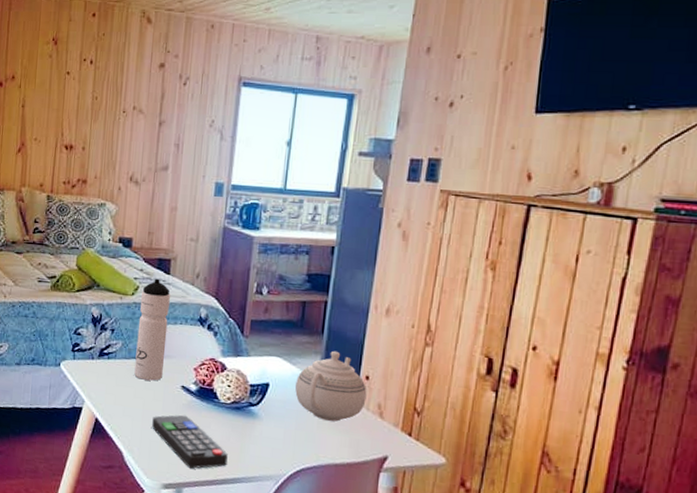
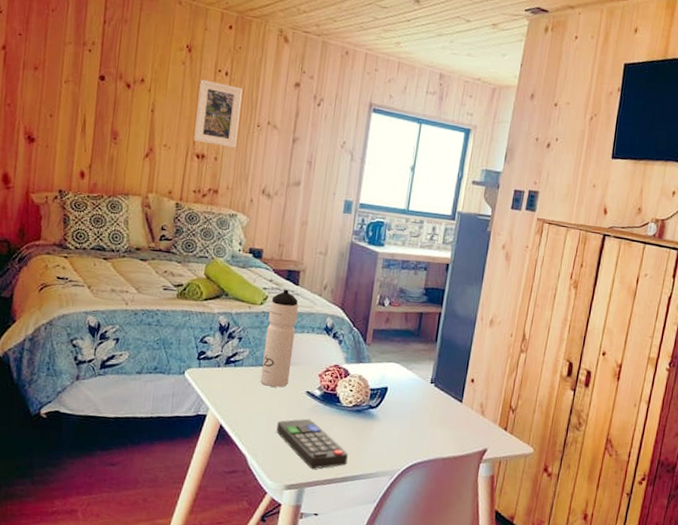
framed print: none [62,70,107,136] -> present [194,79,243,148]
teapot: present [295,350,367,422] -> none [410,357,472,420]

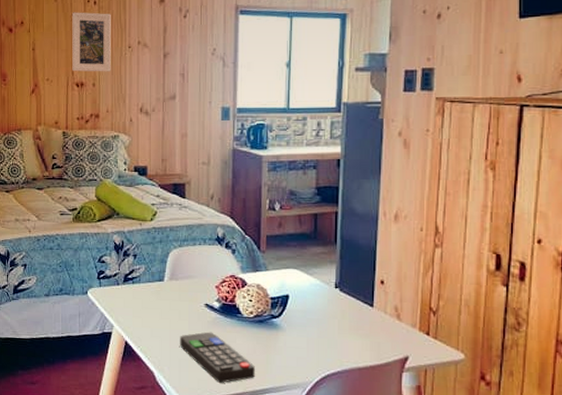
water bottle: present [260,289,298,387] -> none [159,203,187,301]

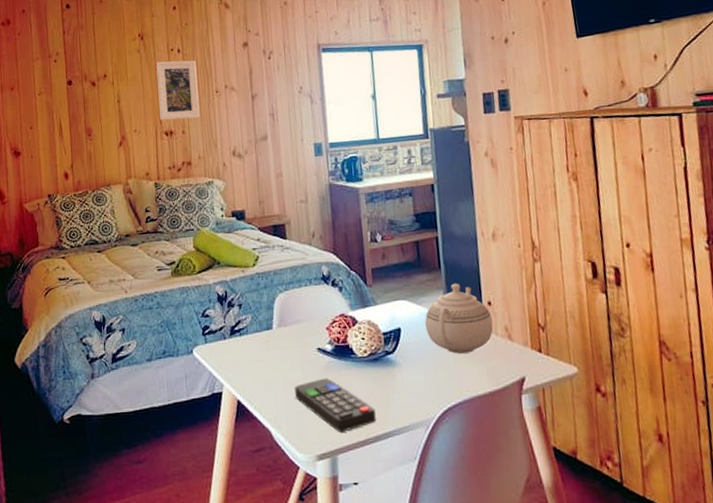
teapot: none [314,258,383,327] -> present [425,283,494,354]

